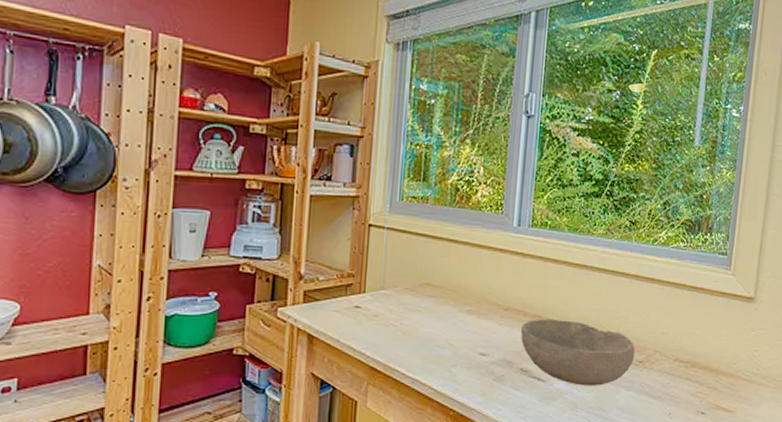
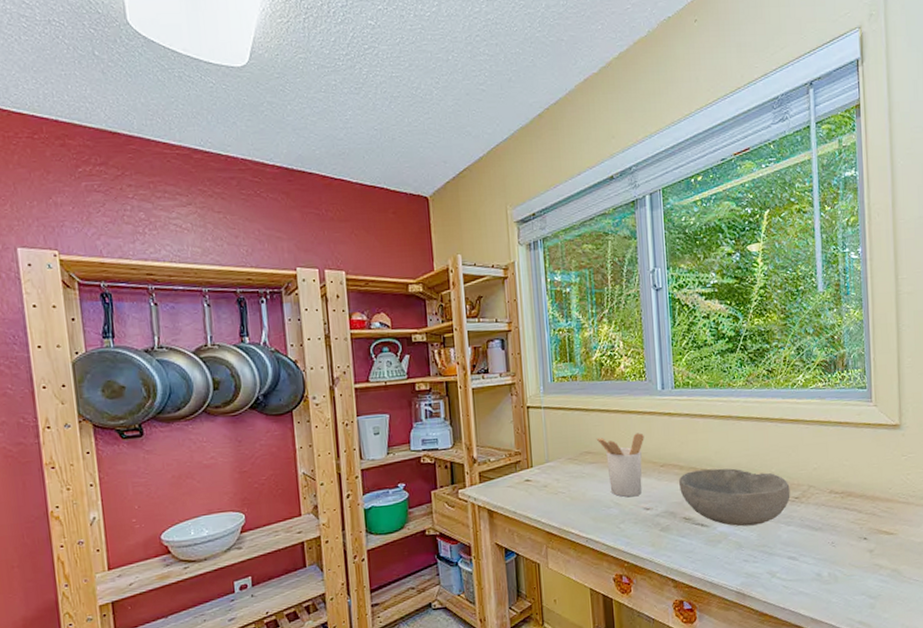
utensil holder: none [439,270,492,340] -> present [596,433,644,497]

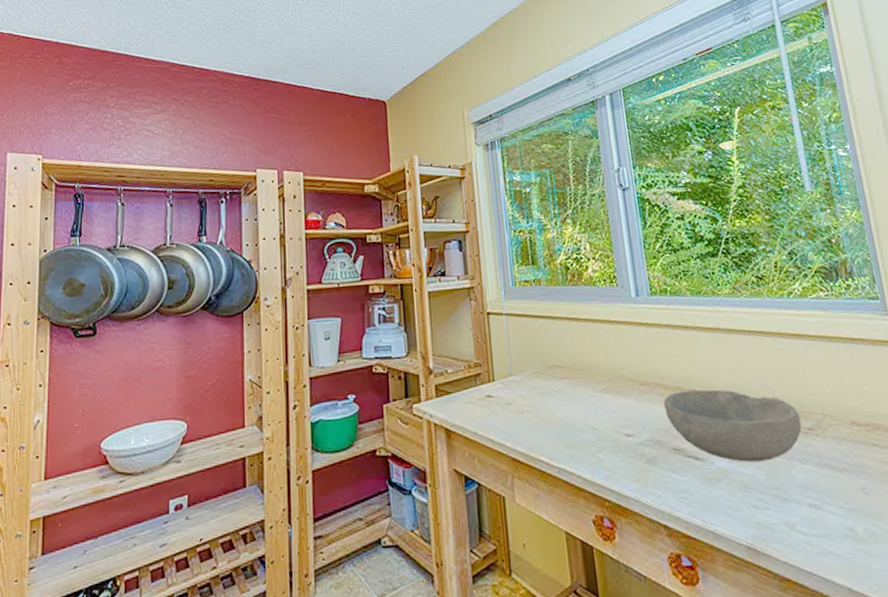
utensil holder: present [596,433,644,497] -> none [564,345,621,421]

